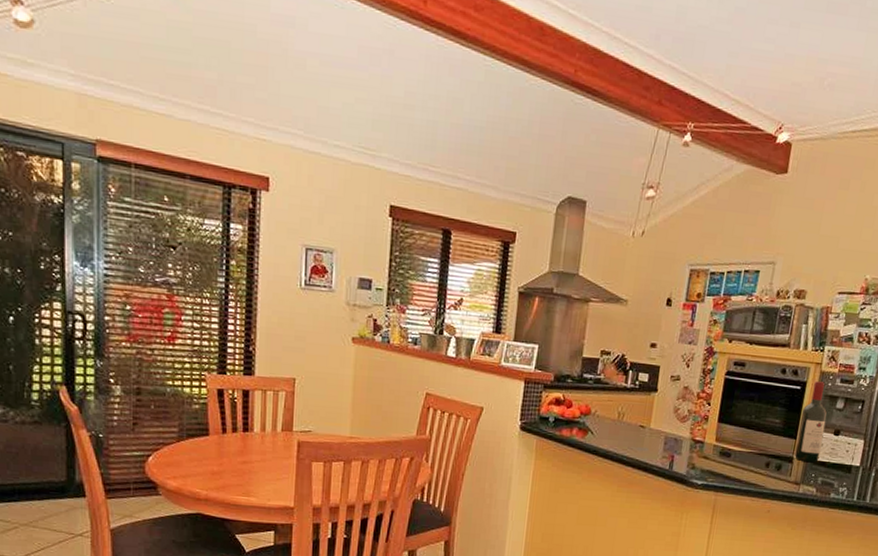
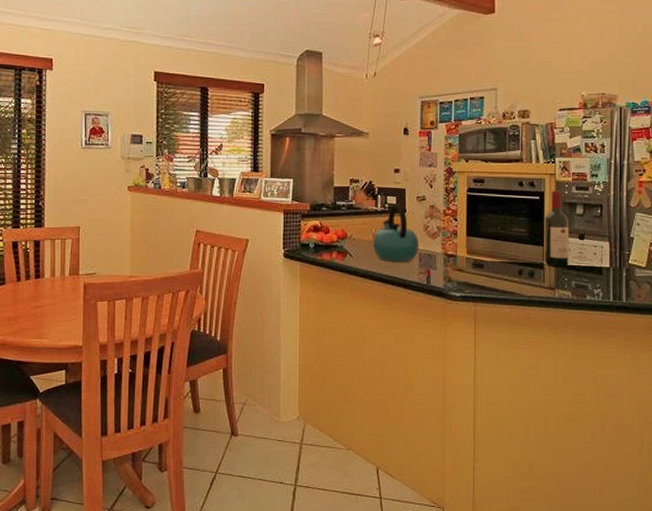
kettle: none [617,380,667,445] -> present [373,203,420,262]

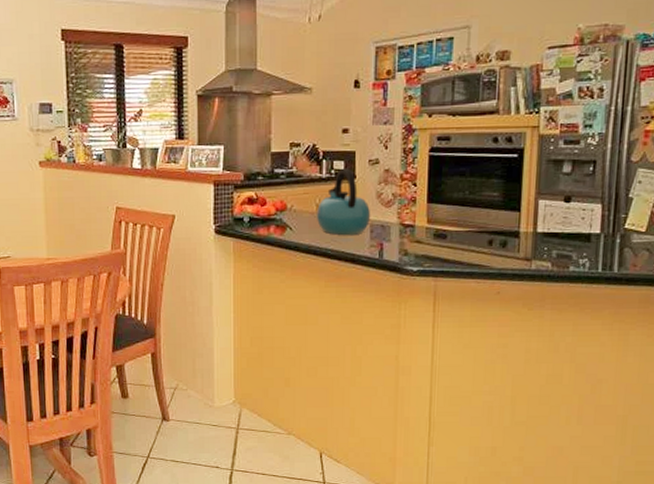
wine bottle: present [544,191,569,268] -> none [520,146,554,236]

